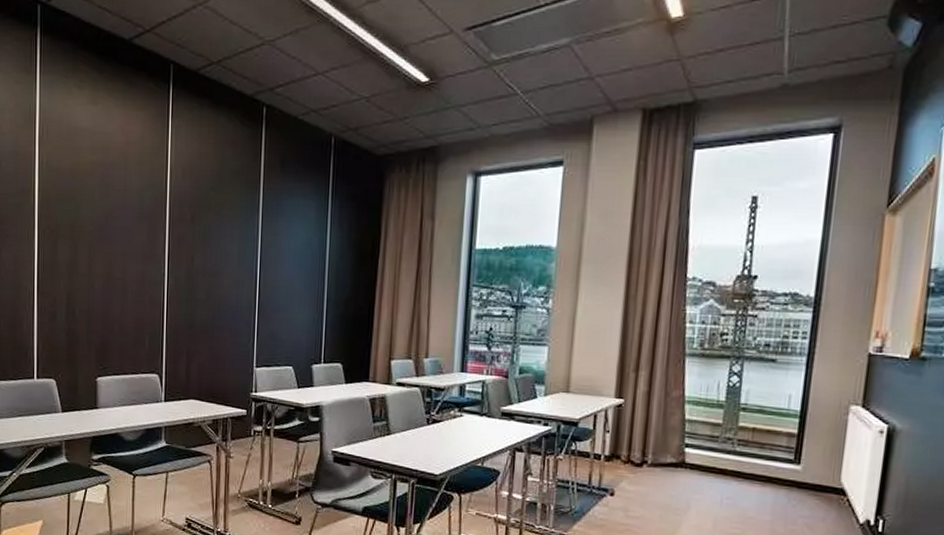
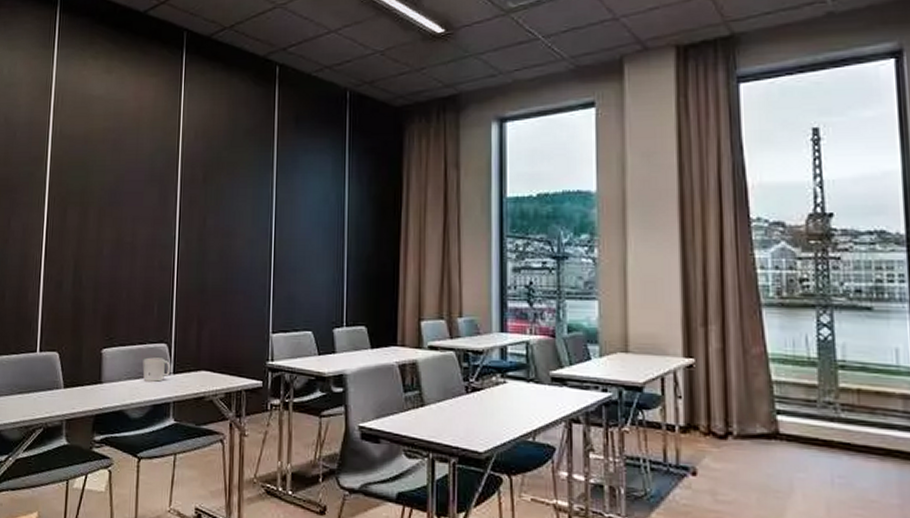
mug: none [135,386,162,409] -> present [142,357,171,382]

